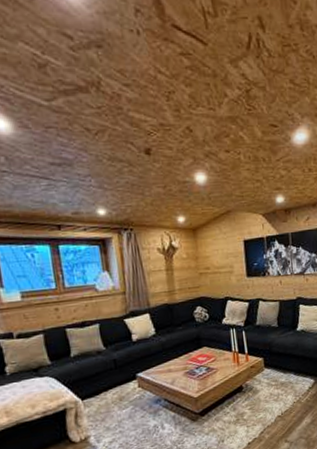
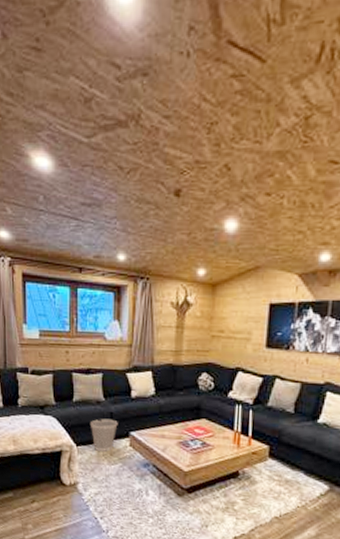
wastebasket: none [93,366,123,400] -> present [89,418,118,452]

